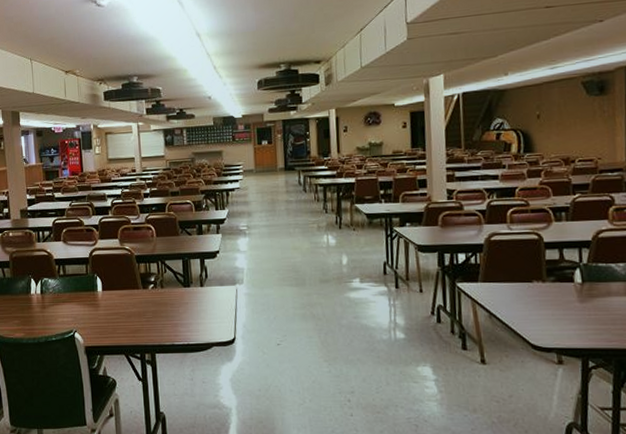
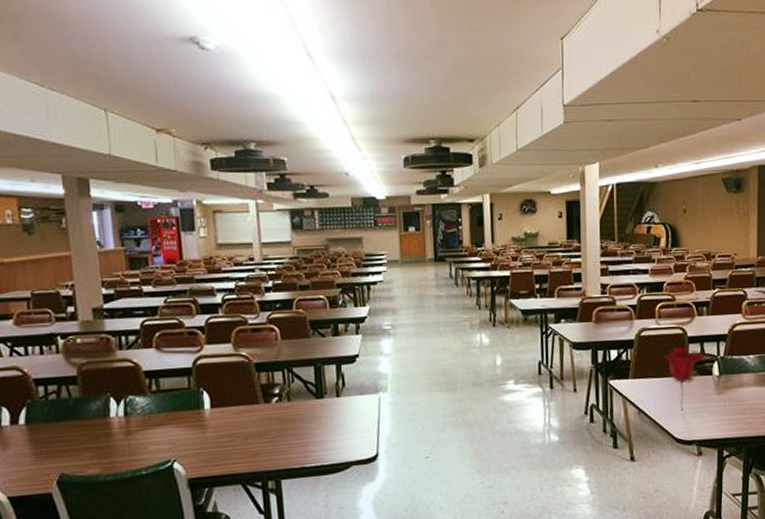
flower: none [516,252,566,317] -> present [663,346,706,411]

